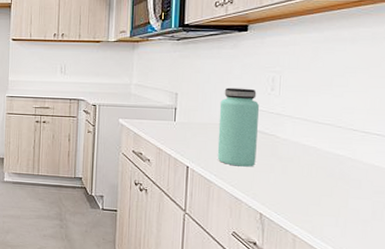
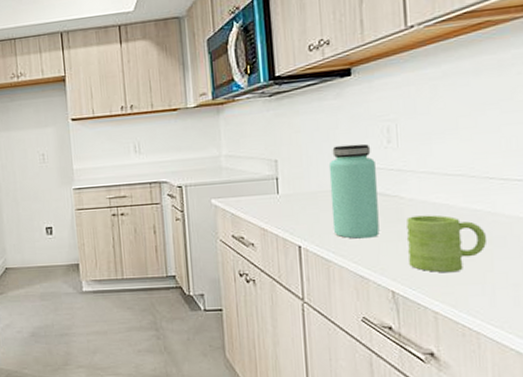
mug: none [277,153,345,205] -> present [407,215,488,273]

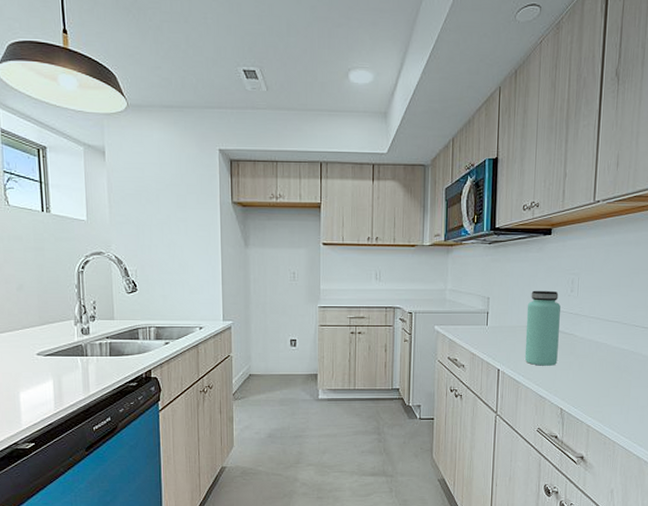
mug: present [407,215,488,273] -> none [575,351,629,396]

